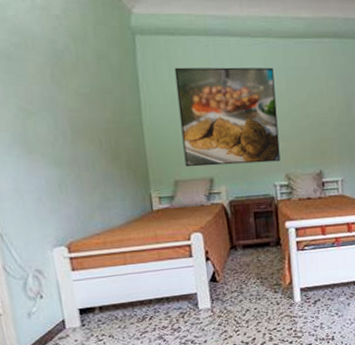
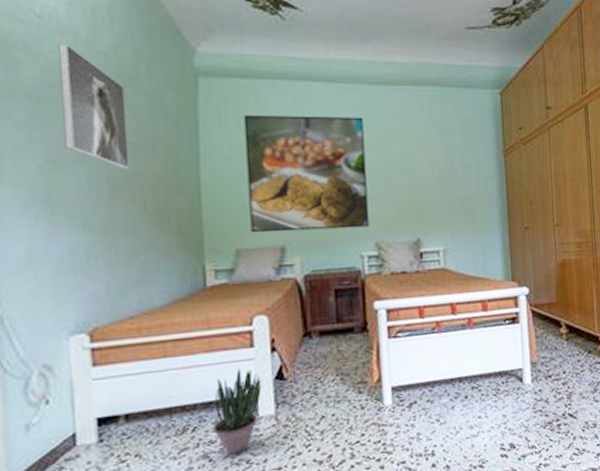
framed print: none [19,8,86,116] -> present [58,43,130,170]
potted plant: none [165,273,200,337] -> present [213,368,262,455]

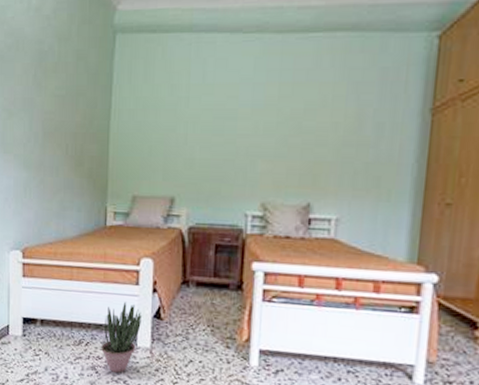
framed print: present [58,43,130,170] -> none [16,10,60,119]
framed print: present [243,114,370,233] -> none [146,68,265,186]

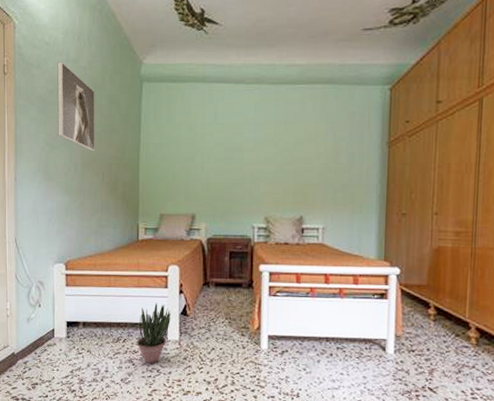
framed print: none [16,10,60,119] -> present [57,61,95,152]

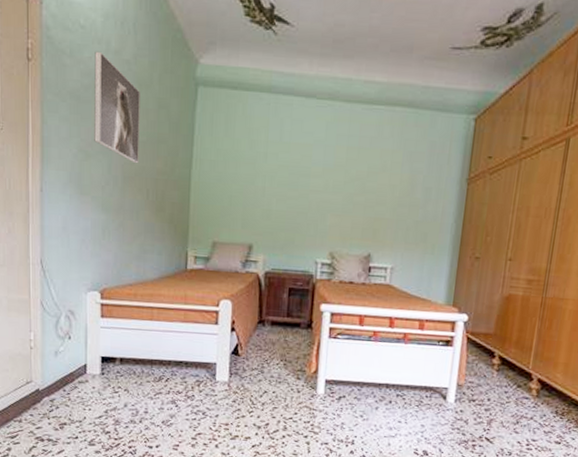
potted plant: present [137,302,172,364] -> none [181,339,221,406]

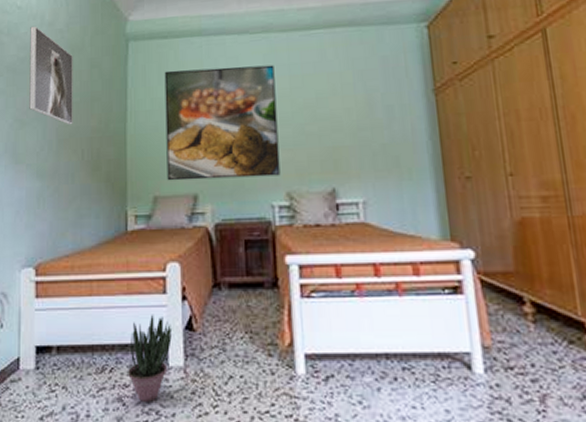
potted plant: none [181,339,221,406] -> present [128,314,173,402]
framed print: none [226,123,335,237] -> present [164,64,281,181]

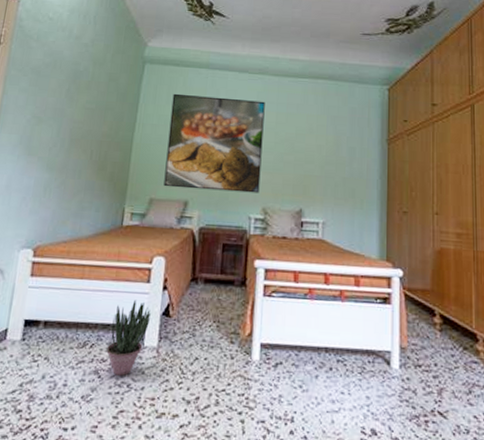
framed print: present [29,25,73,125] -> none [47,37,94,128]

